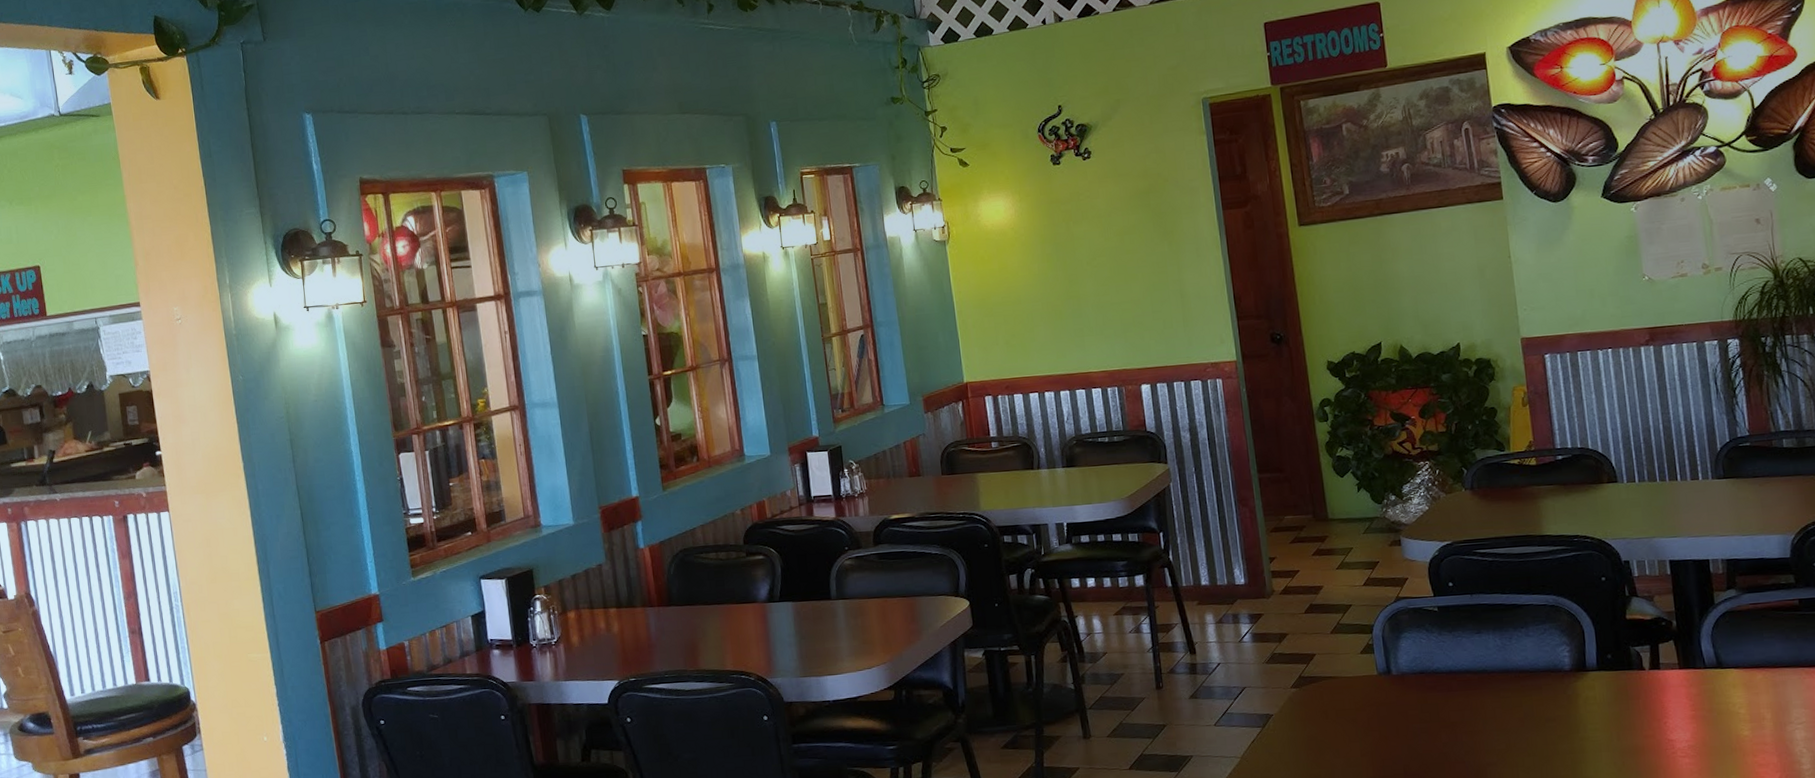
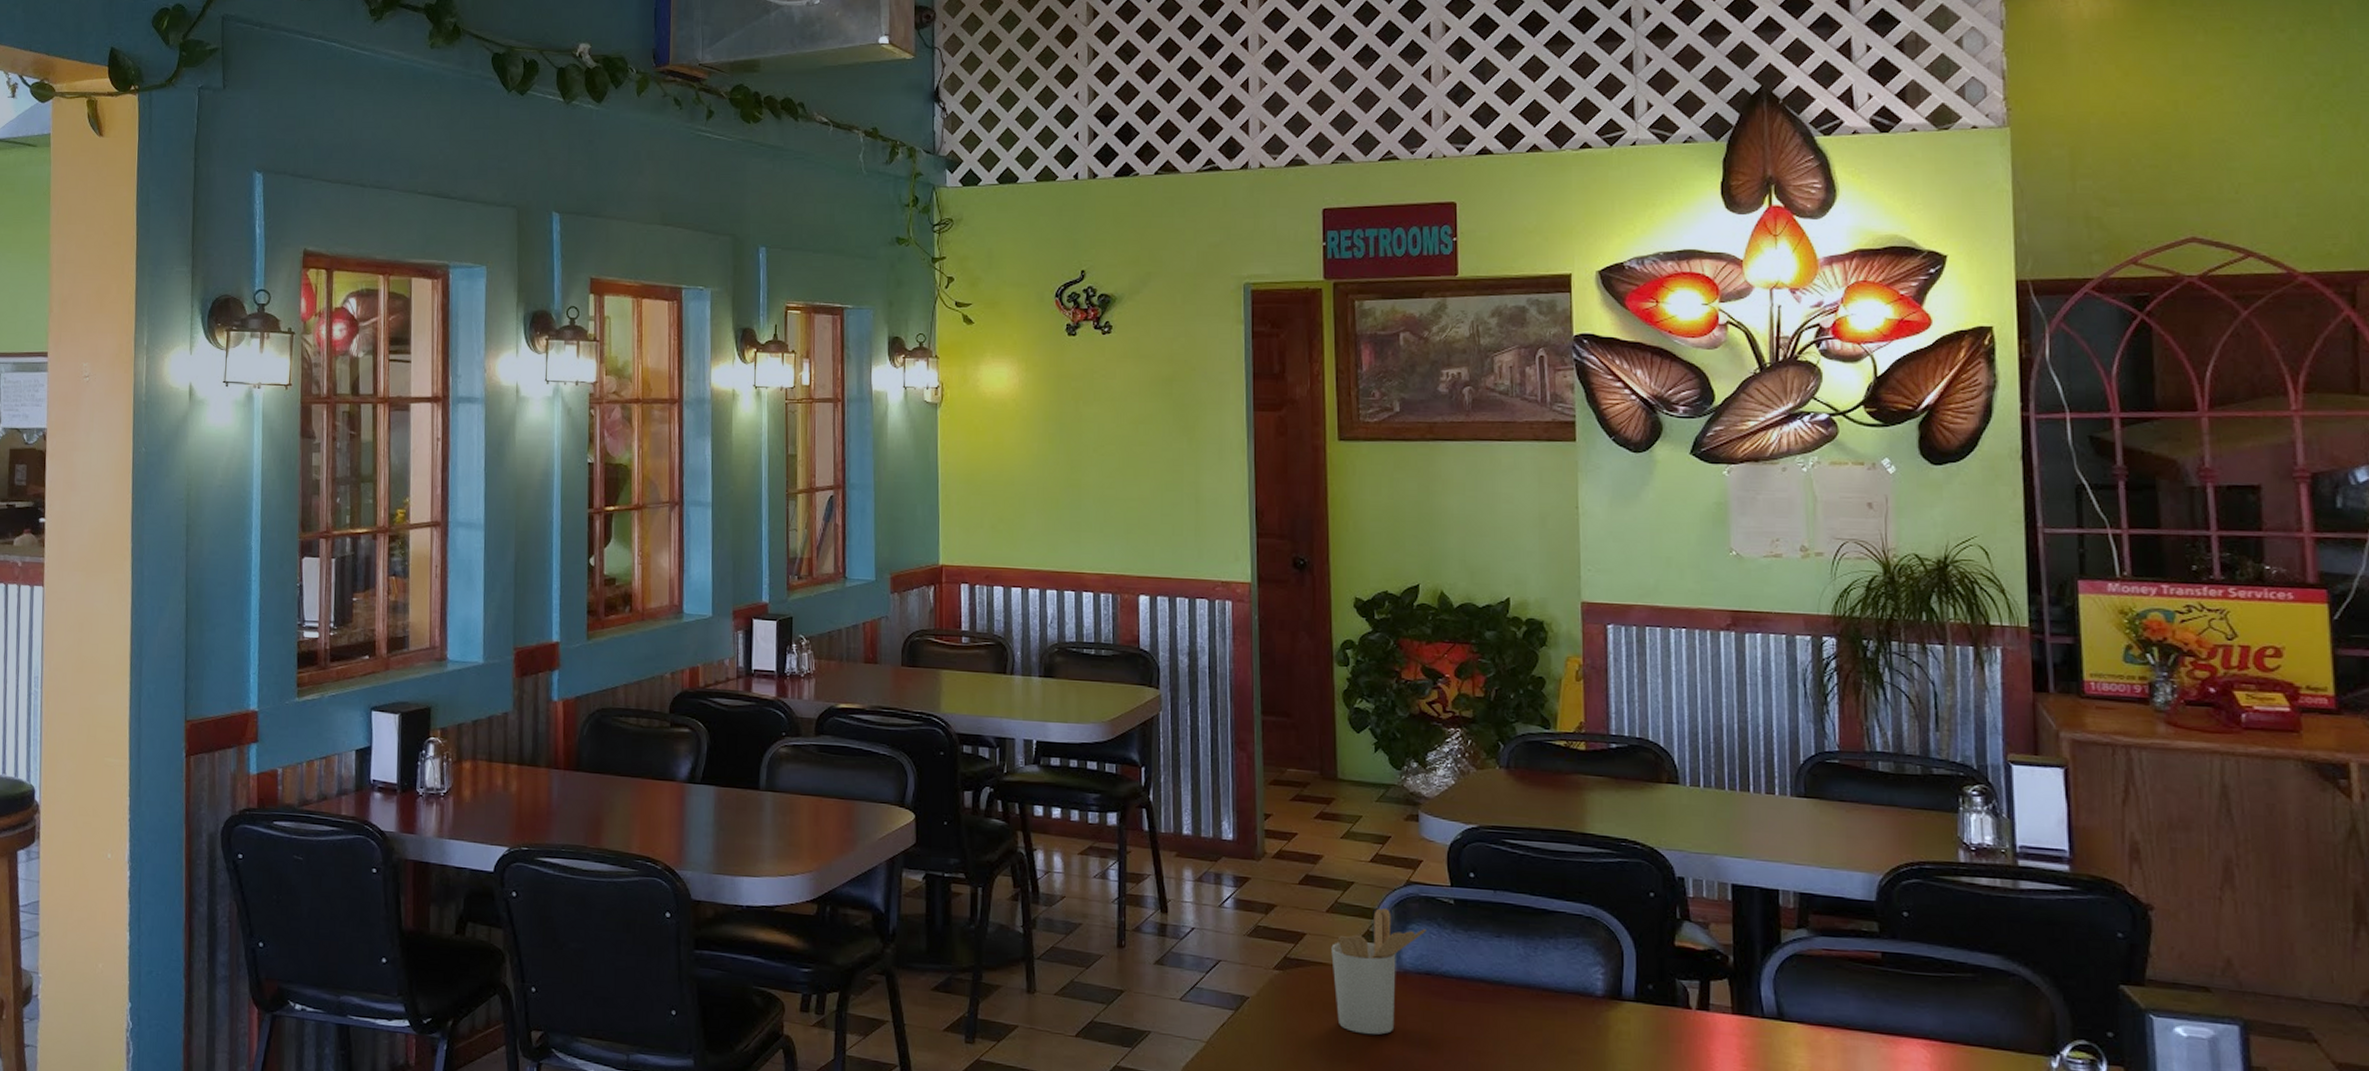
utensil holder: none [1338,623,1417,732] -> present [1331,908,1426,1035]

